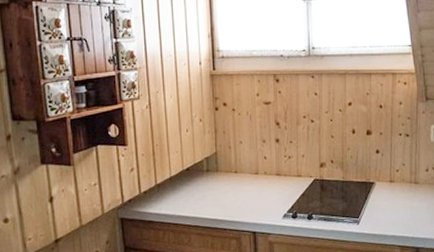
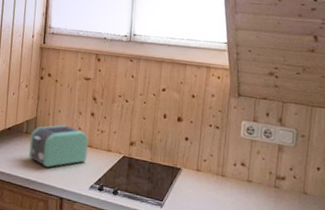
toaster: none [212,156,277,203] -> present [28,125,88,168]

